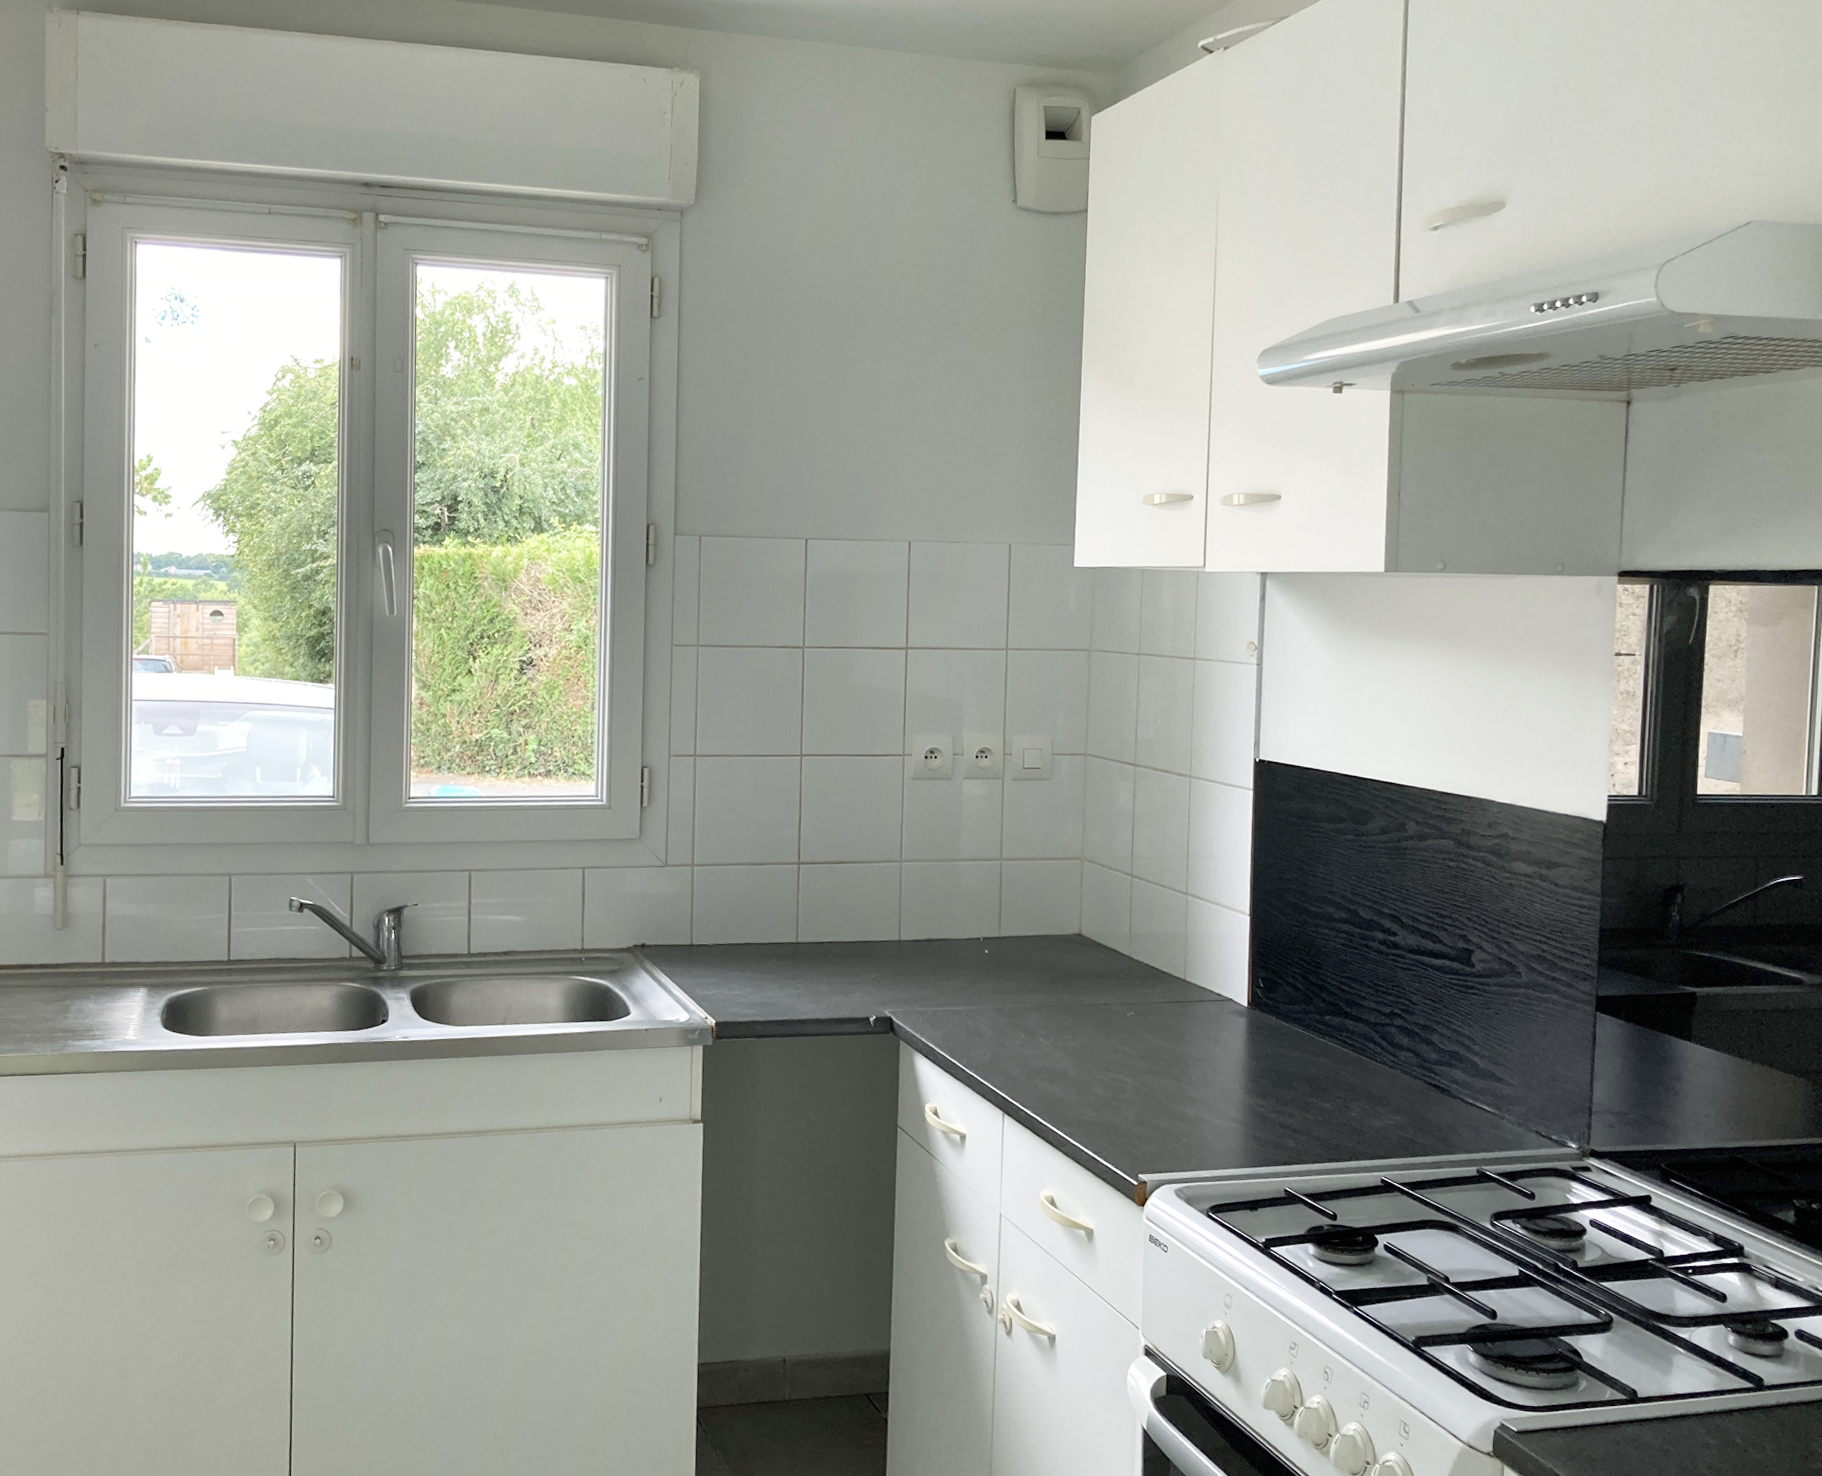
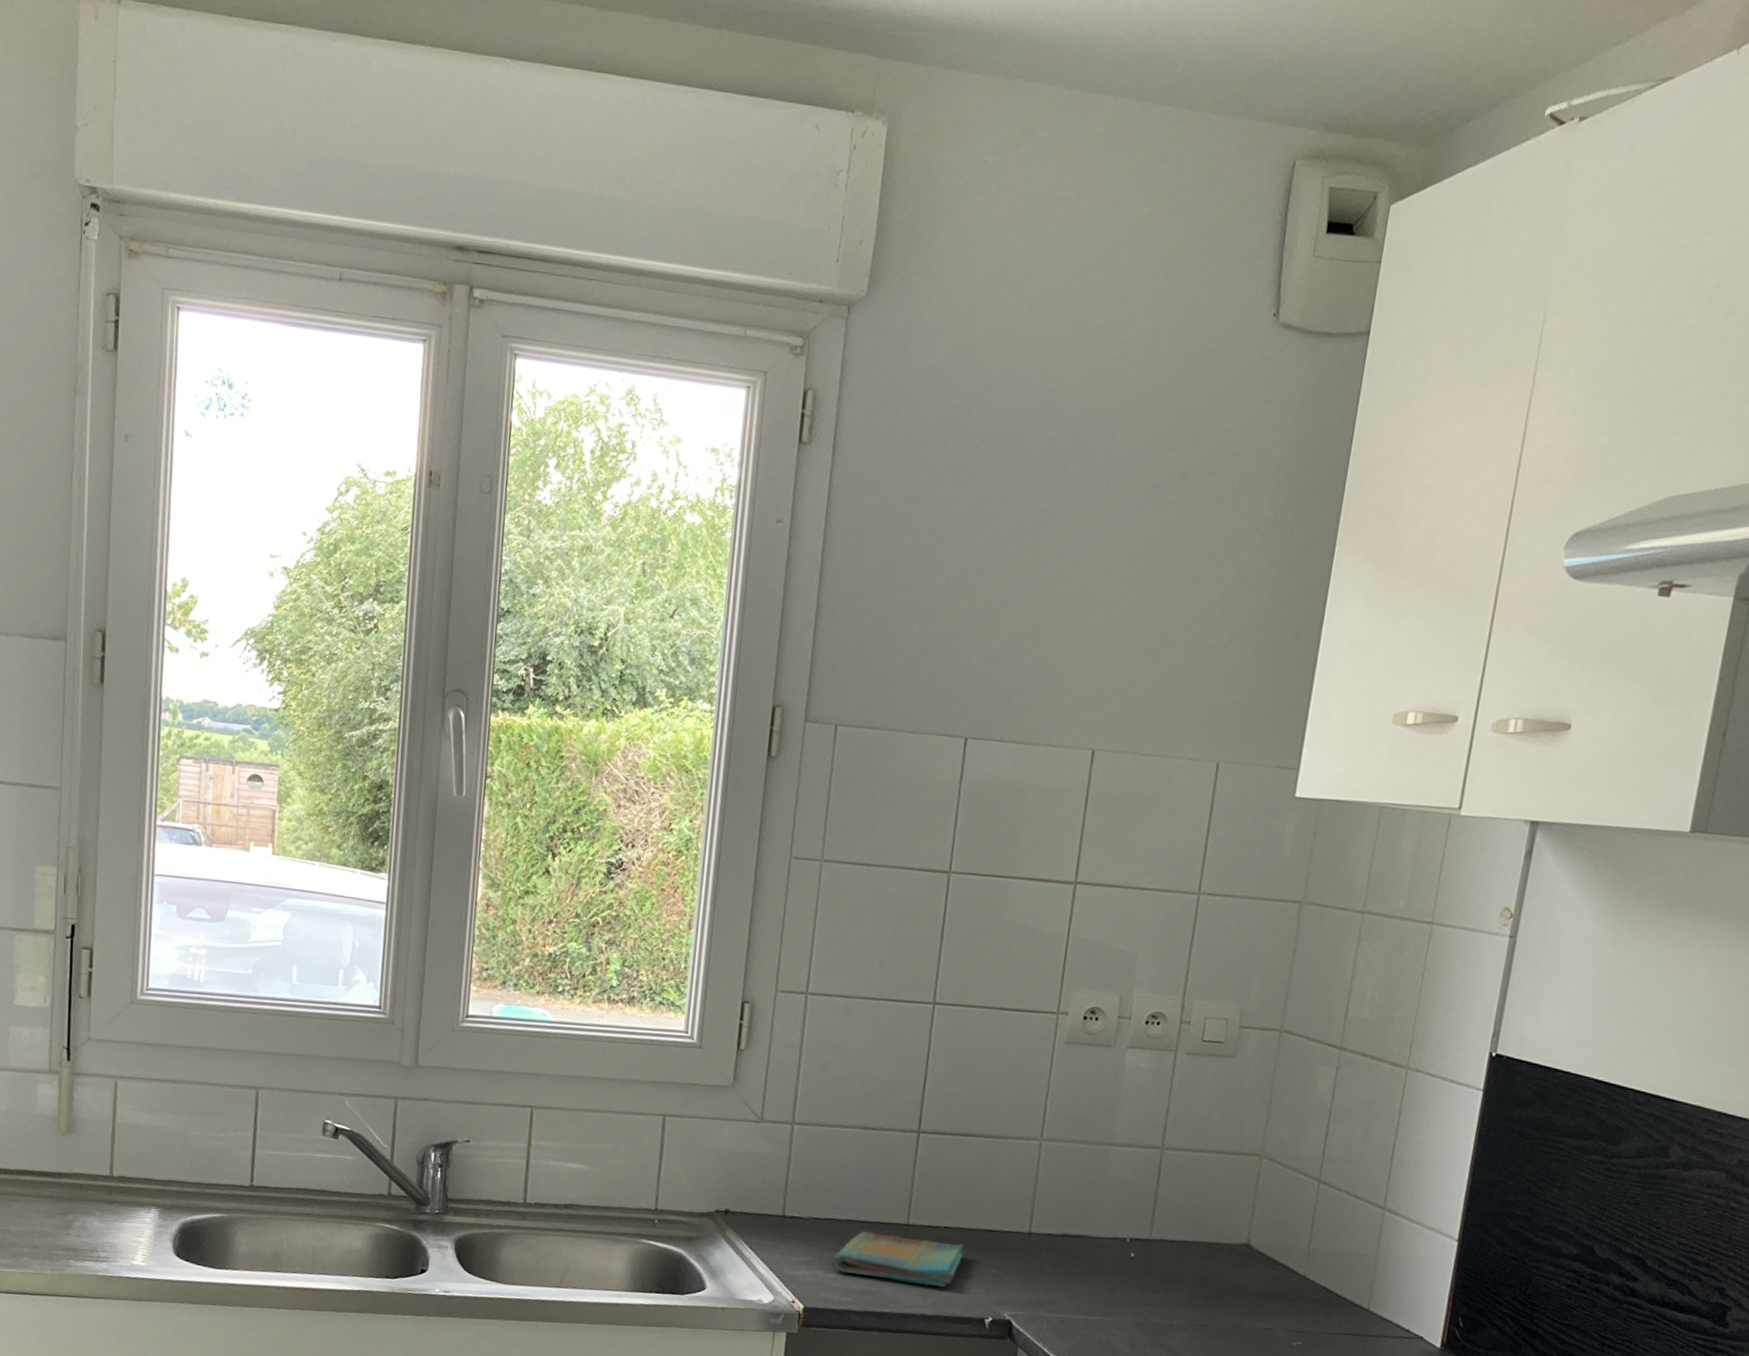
dish towel: none [736,951,847,994] -> present [831,1231,965,1288]

